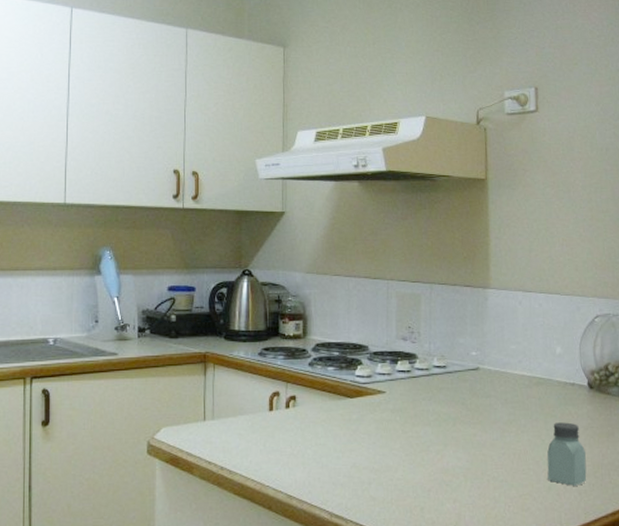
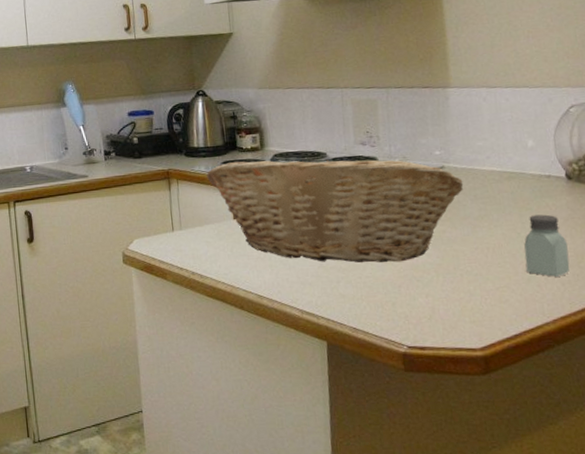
fruit basket: none [245,348,496,465] -> present [206,159,464,263]

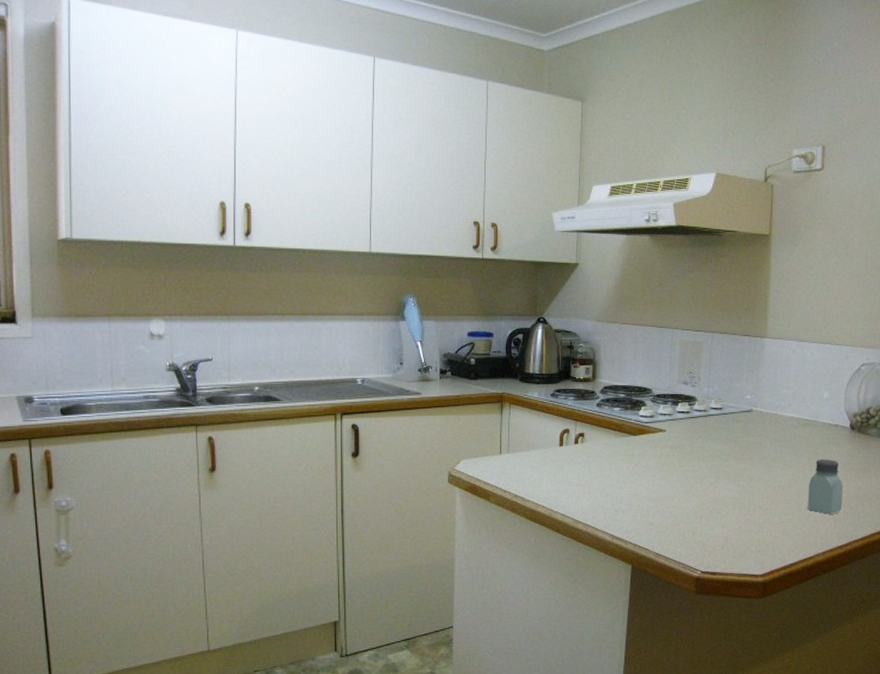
fruit basket: present [206,159,464,263] -> none [539,390,766,495]

